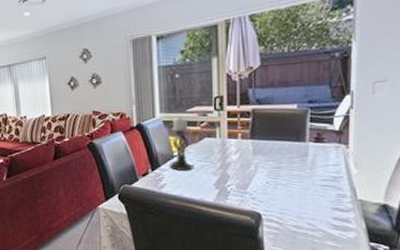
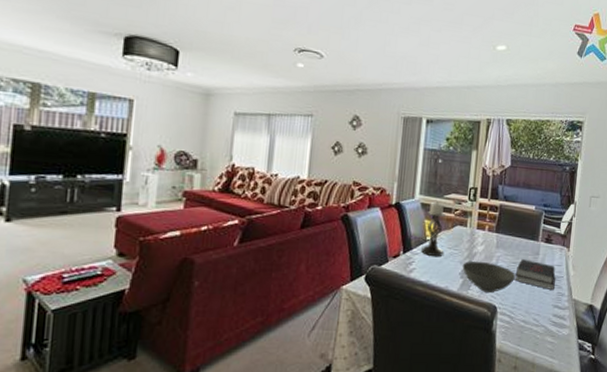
bowl: none [216,170,281,200] -> present [462,261,516,292]
hardback book: none [279,163,332,192] -> present [514,259,556,290]

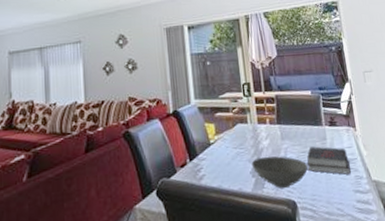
candle holder: present [421,201,446,256] -> none [205,103,231,159]

